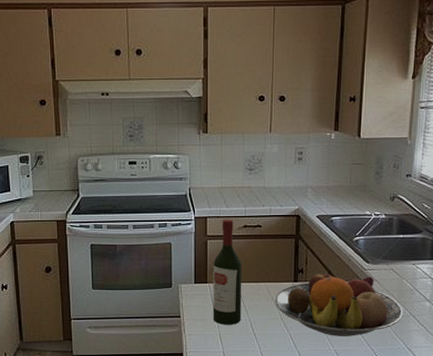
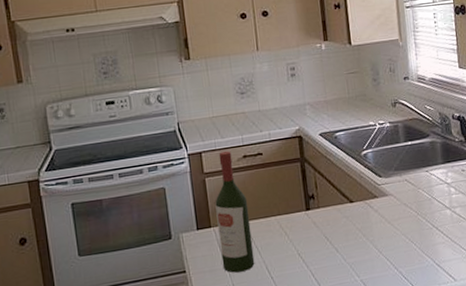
fruit bowl: present [275,269,403,336] -> none [288,190,426,265]

